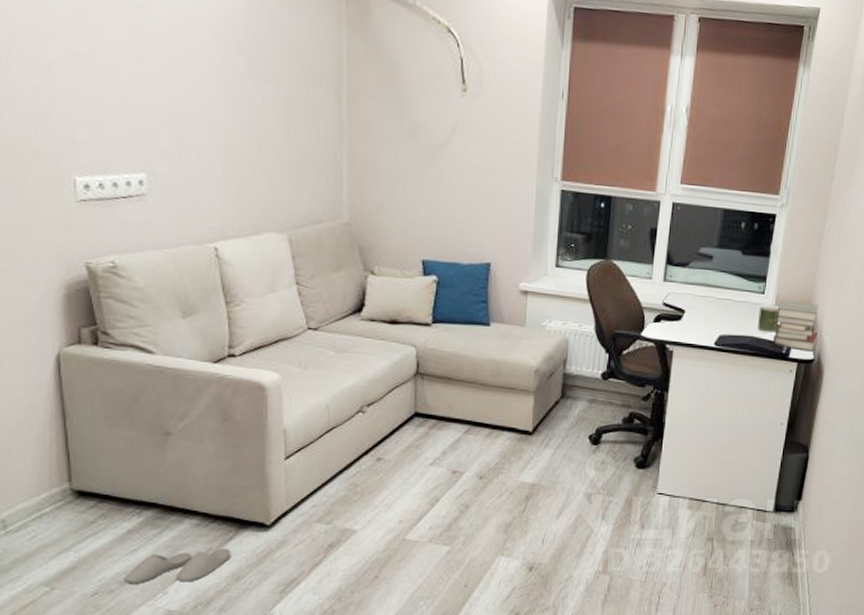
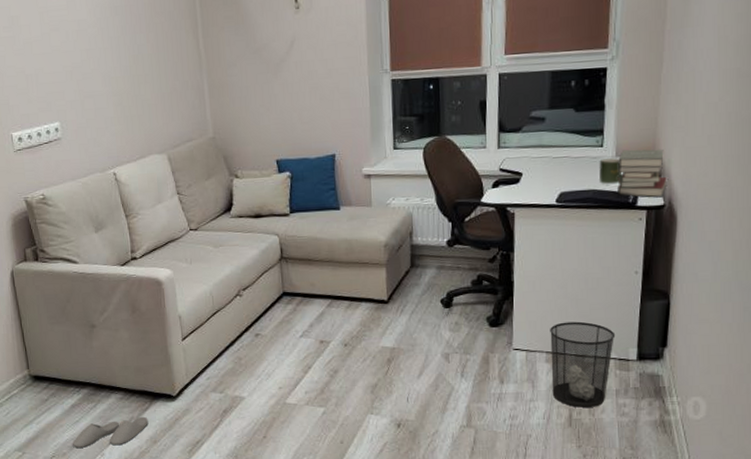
waste bin: none [690,468,756,557] -> present [550,321,616,408]

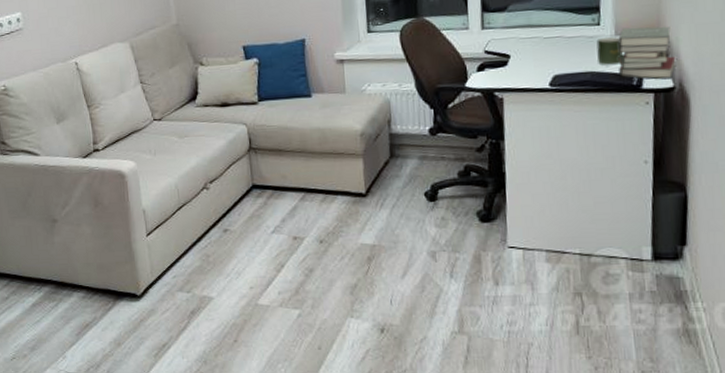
slippers: present [72,416,149,448] -> none [32,317,112,349]
waste bin: present [550,321,616,408] -> none [549,216,625,313]

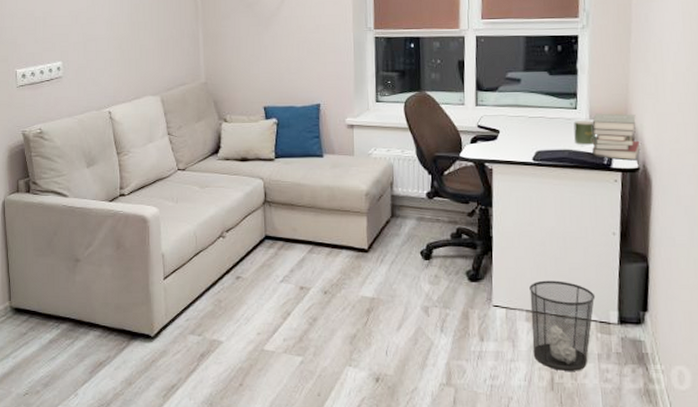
waste bin: none [549,216,625,313] -> present [529,280,596,371]

